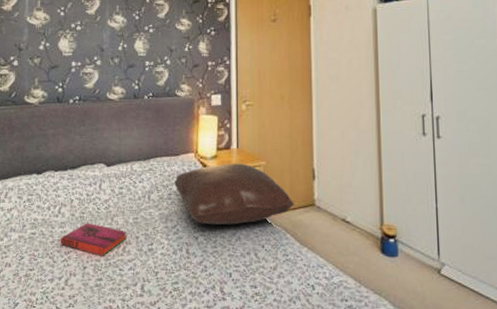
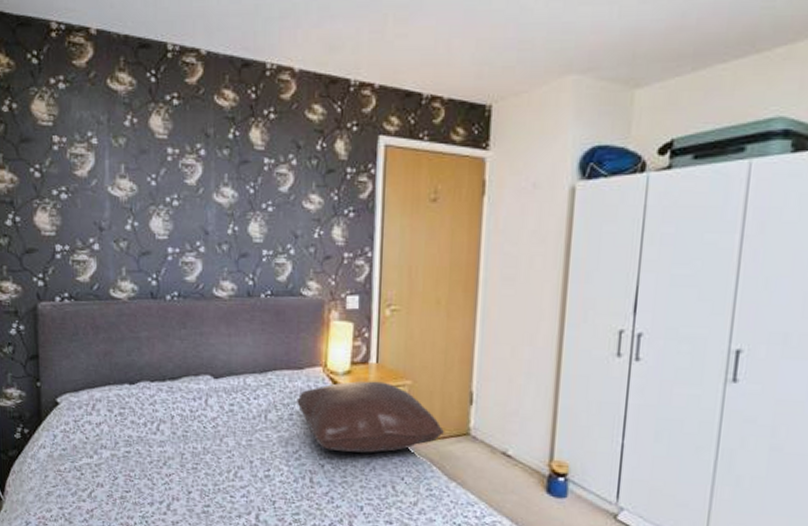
hardback book: present [60,222,126,256] -> none [160,442,238,481]

